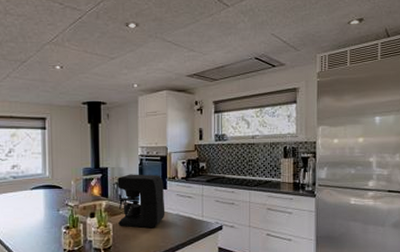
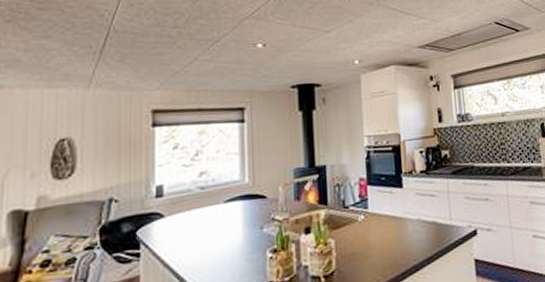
coffee maker: present [117,174,165,228] -> none [339,170,403,243]

